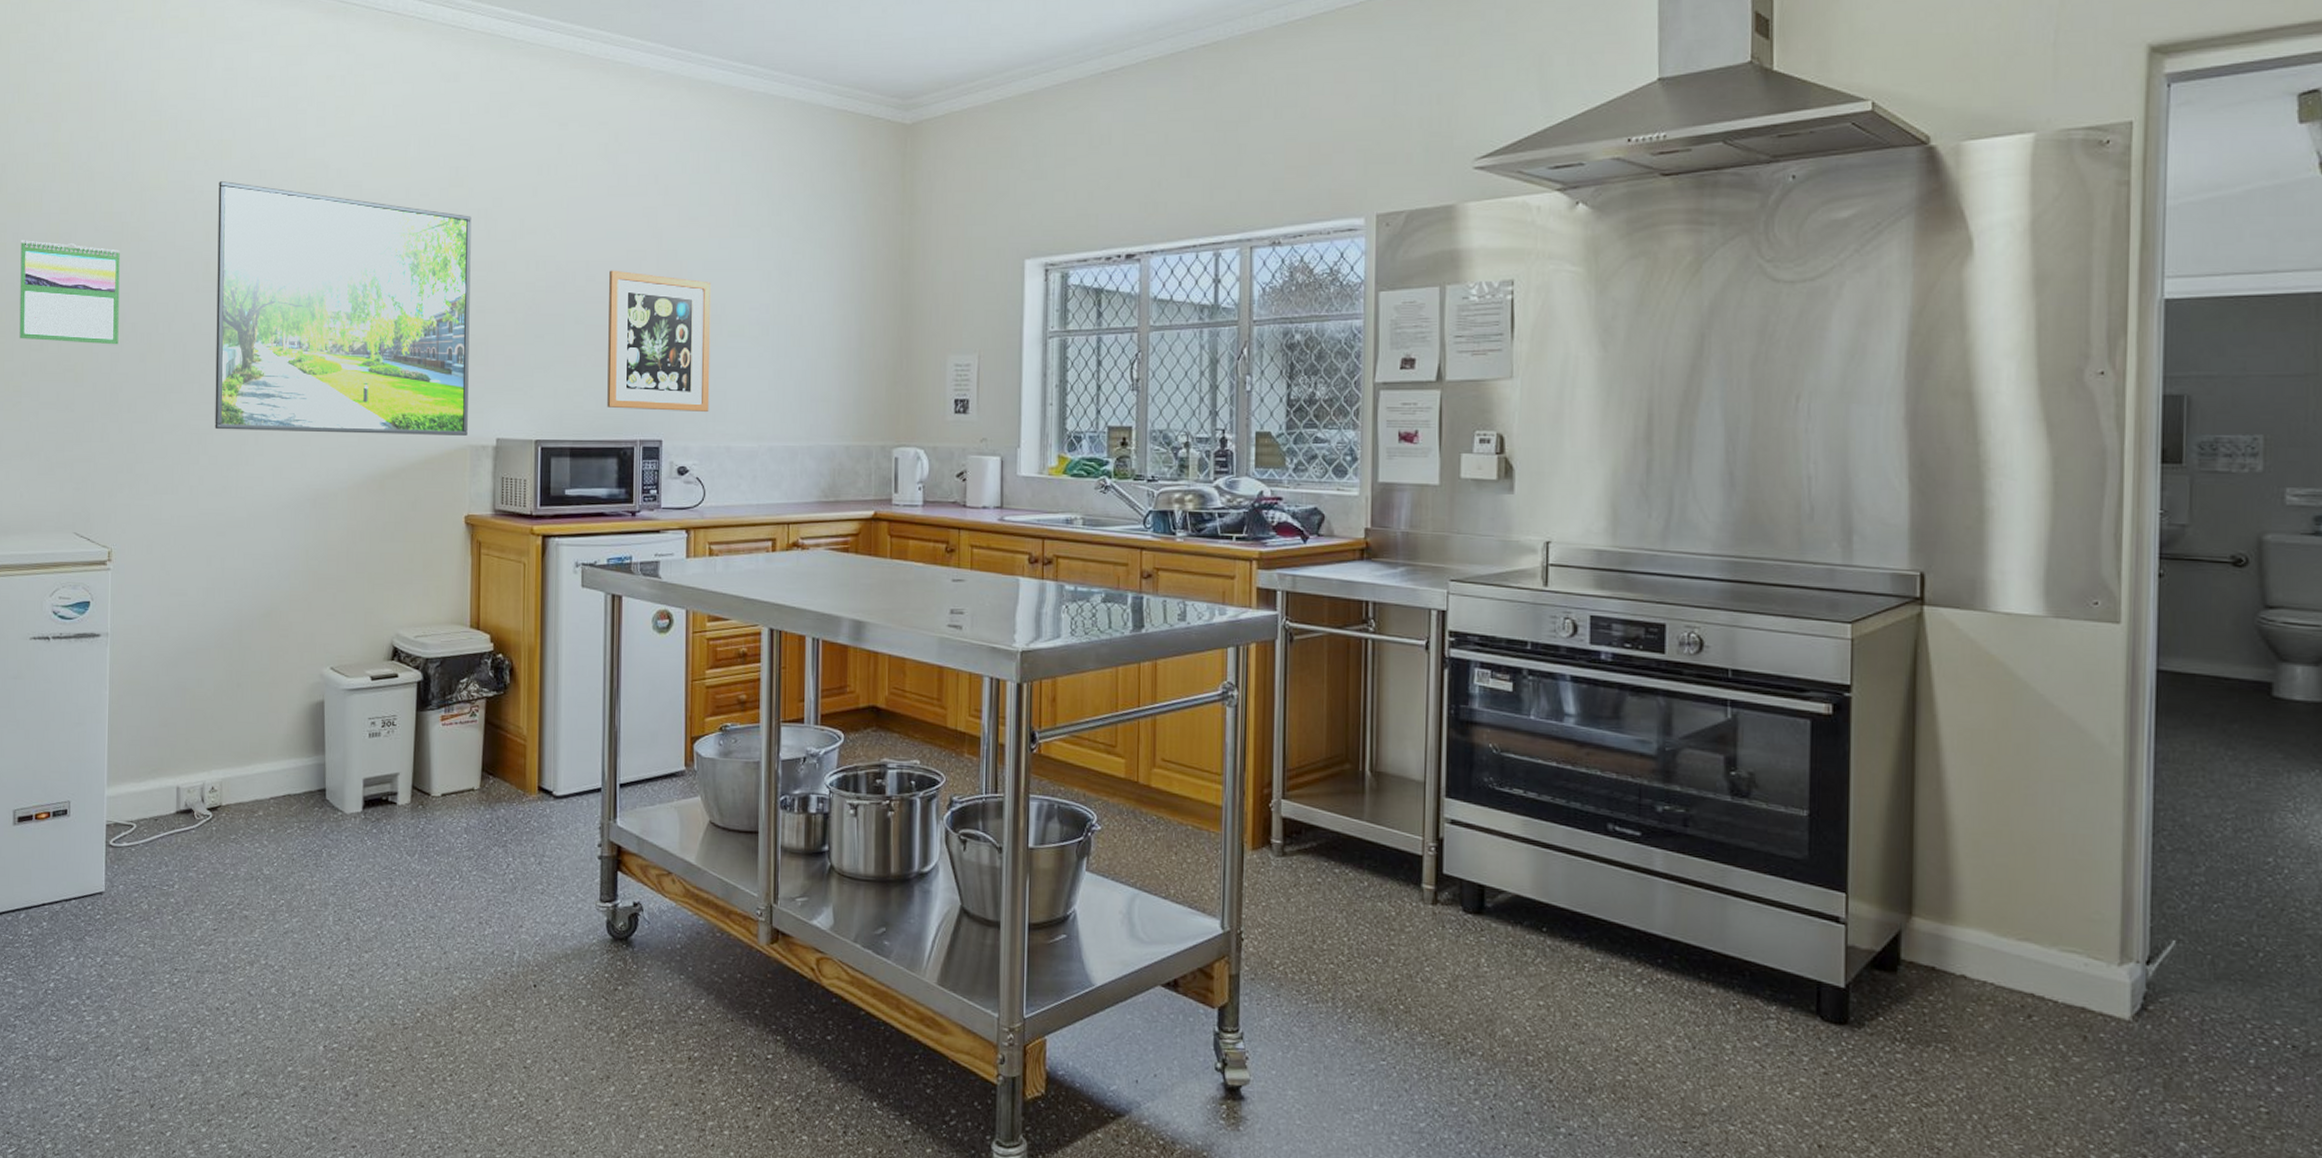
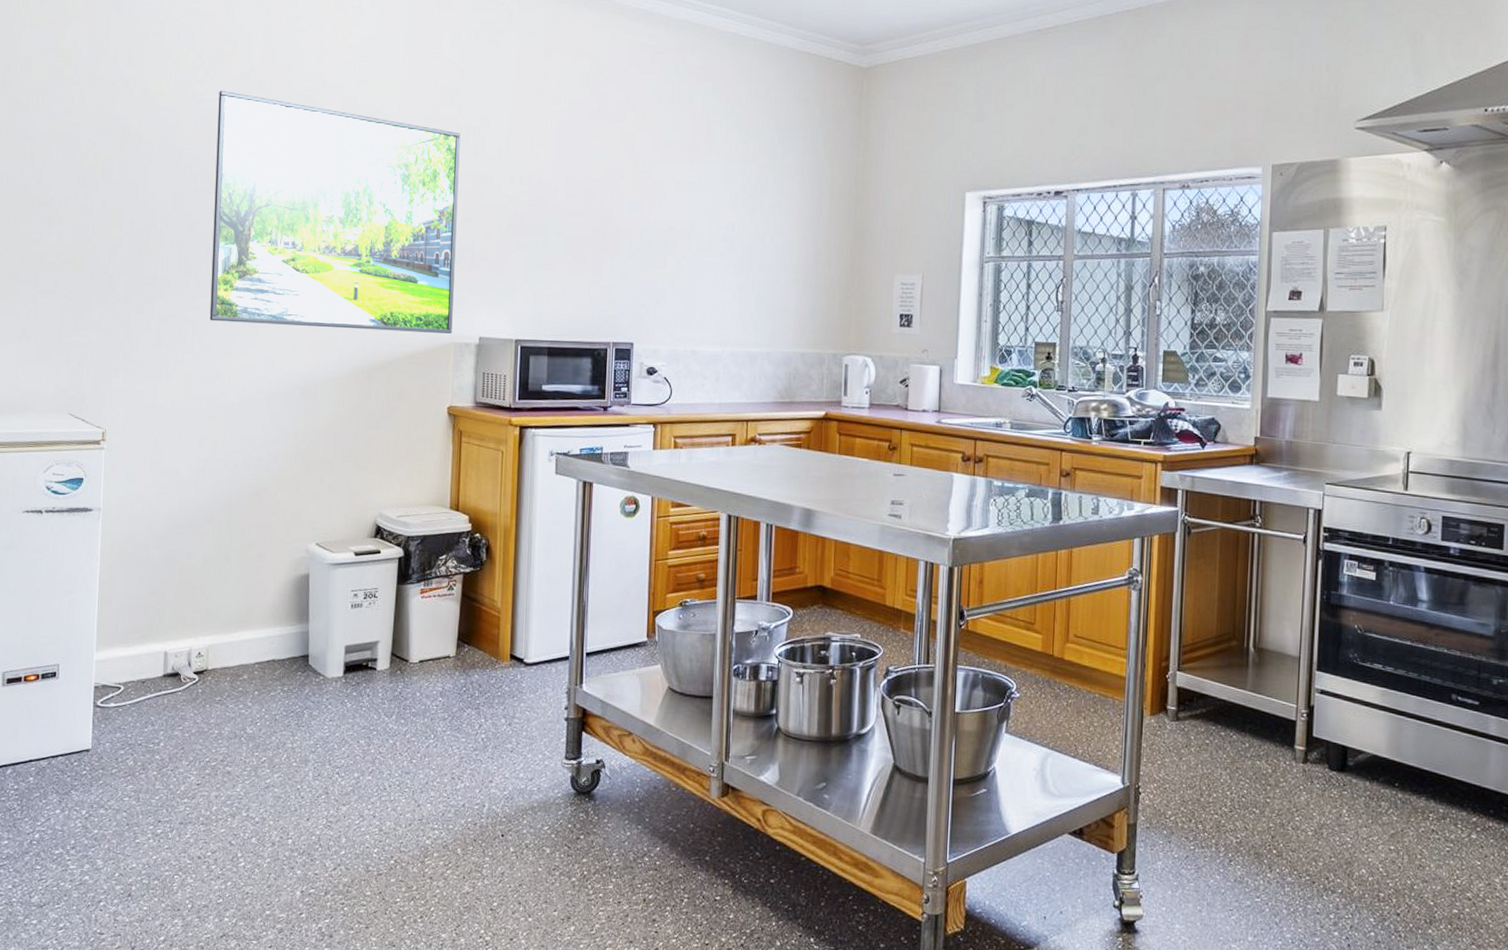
calendar: present [19,240,120,345] -> none [19,137,121,239]
wall art: present [607,270,712,412] -> none [583,187,683,318]

